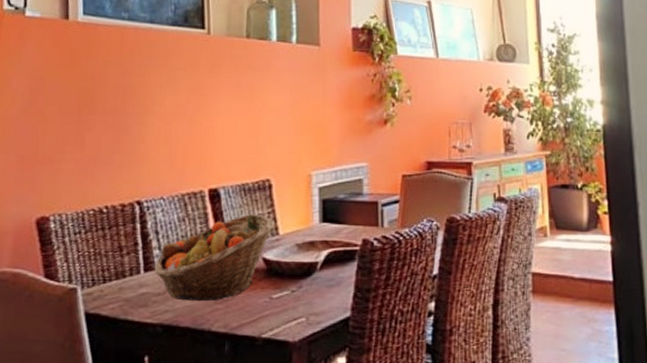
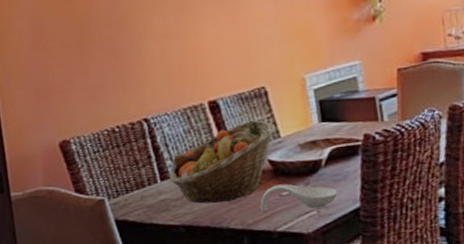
spoon rest: none [248,285,330,315] -> present [260,184,338,212]

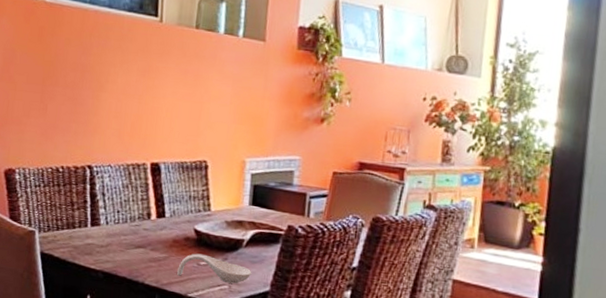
fruit basket: present [169,120,276,204] -> none [99,189,209,259]

